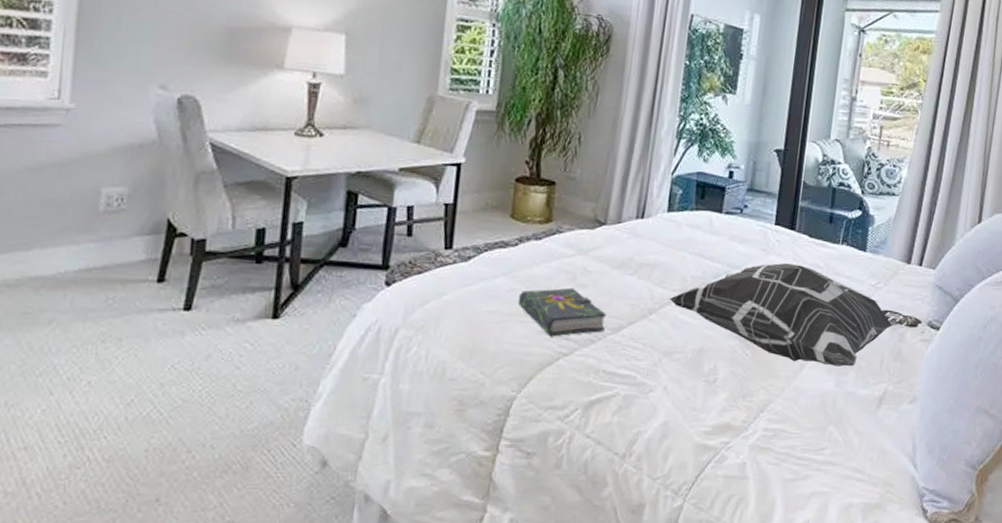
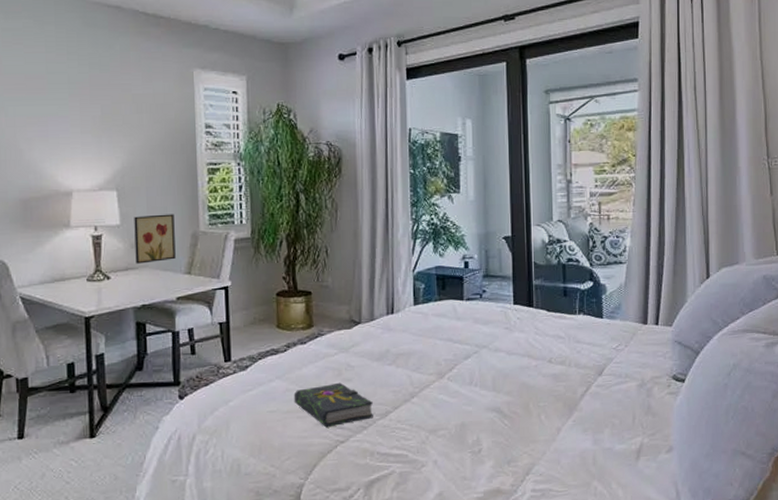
wall art: none [356,67,410,124] -> present [134,214,176,264]
decorative pillow: present [669,263,923,367] -> none [427,337,668,427]

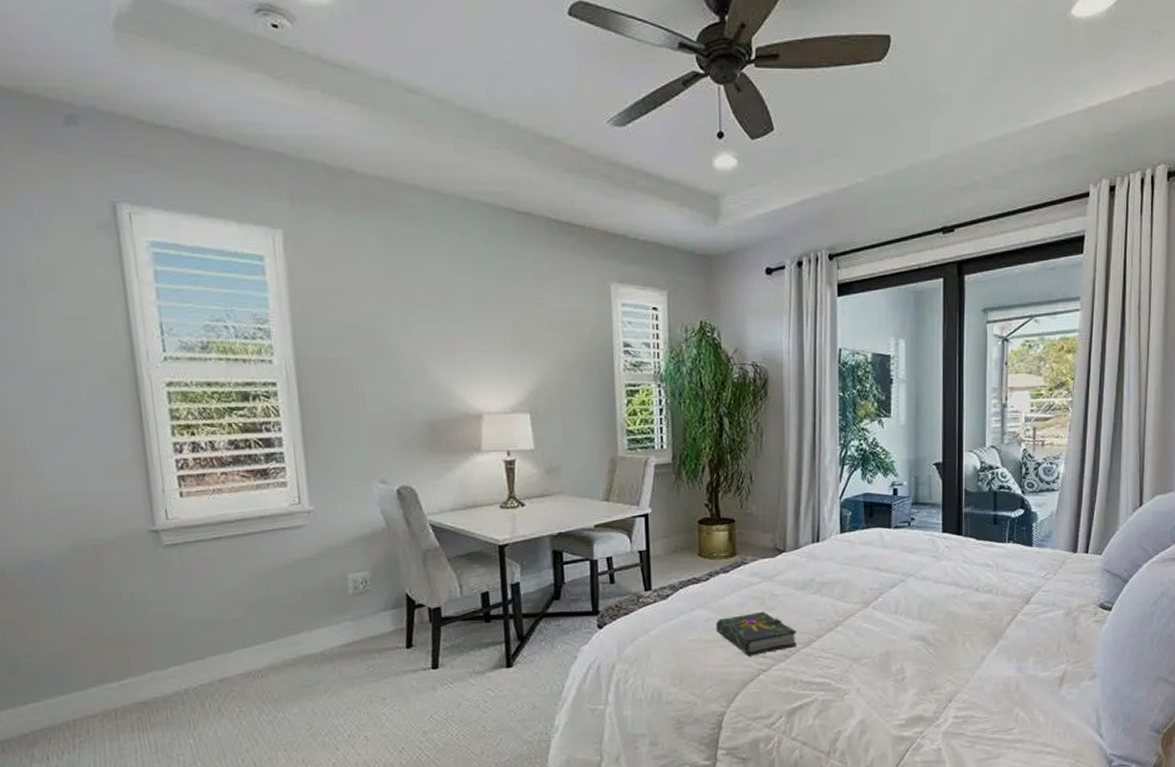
wall art: present [134,214,176,264] -> none [549,438,593,490]

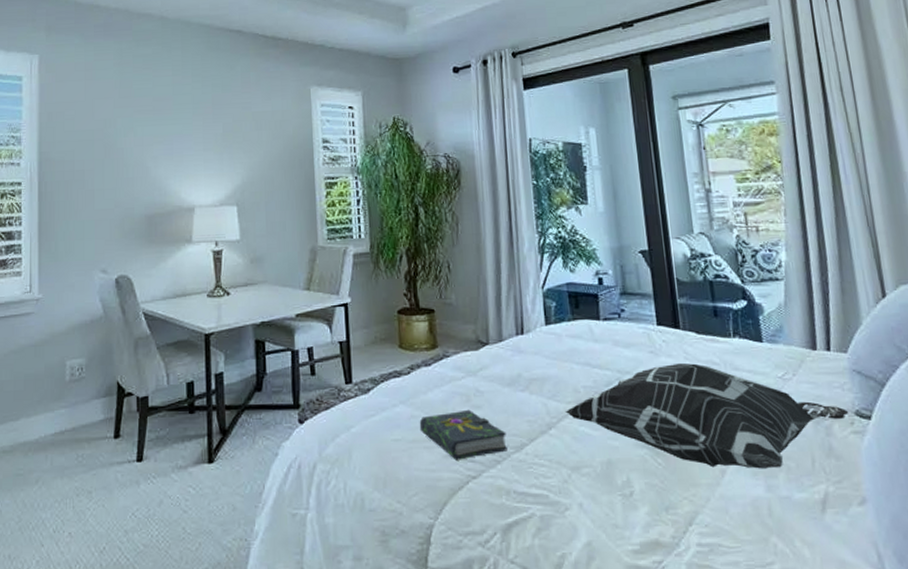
decorative pillow: none [852,565,1095,654] -> present [565,362,849,469]

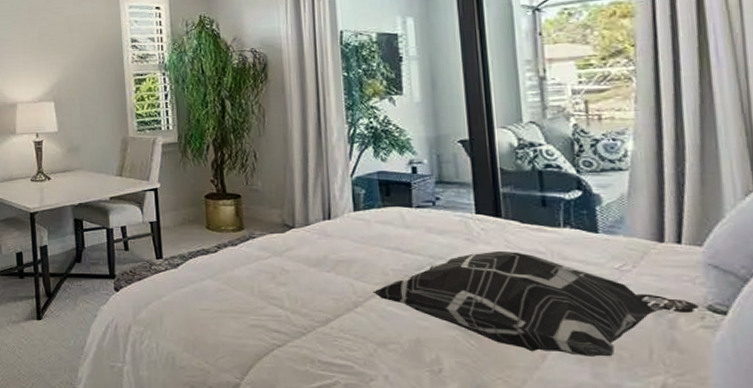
book: present [419,409,507,460] -> none [226,286,312,330]

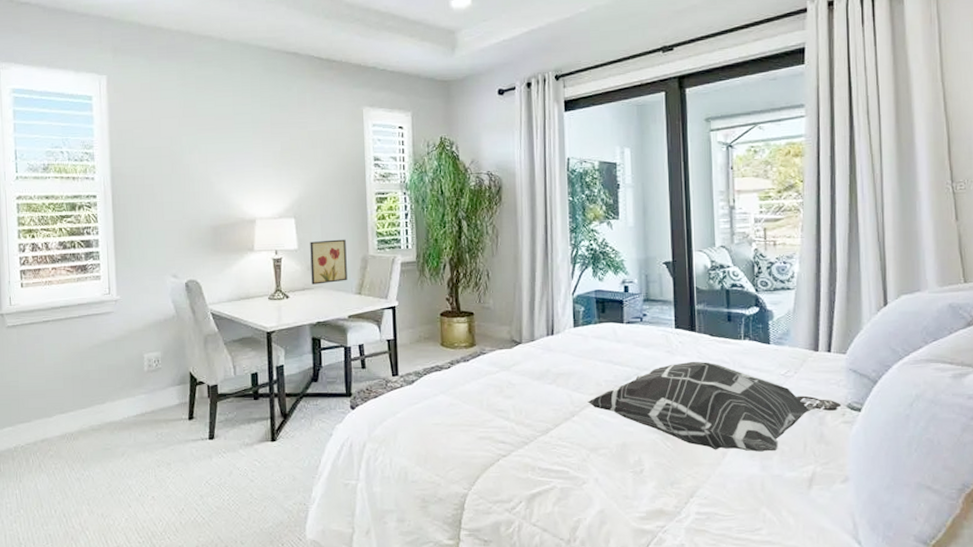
wall art: none [69,121,108,166] -> present [310,239,347,285]

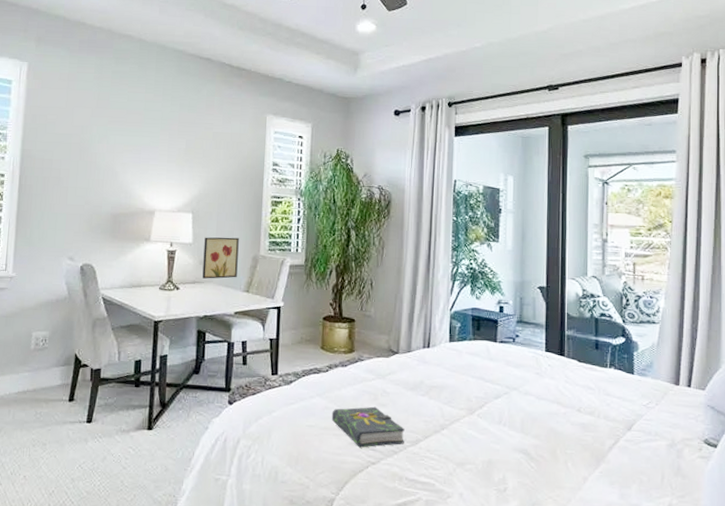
book: none [457,399,534,442] -> present [331,406,405,448]
decorative pillow: present [587,361,842,452] -> none [457,385,699,481]

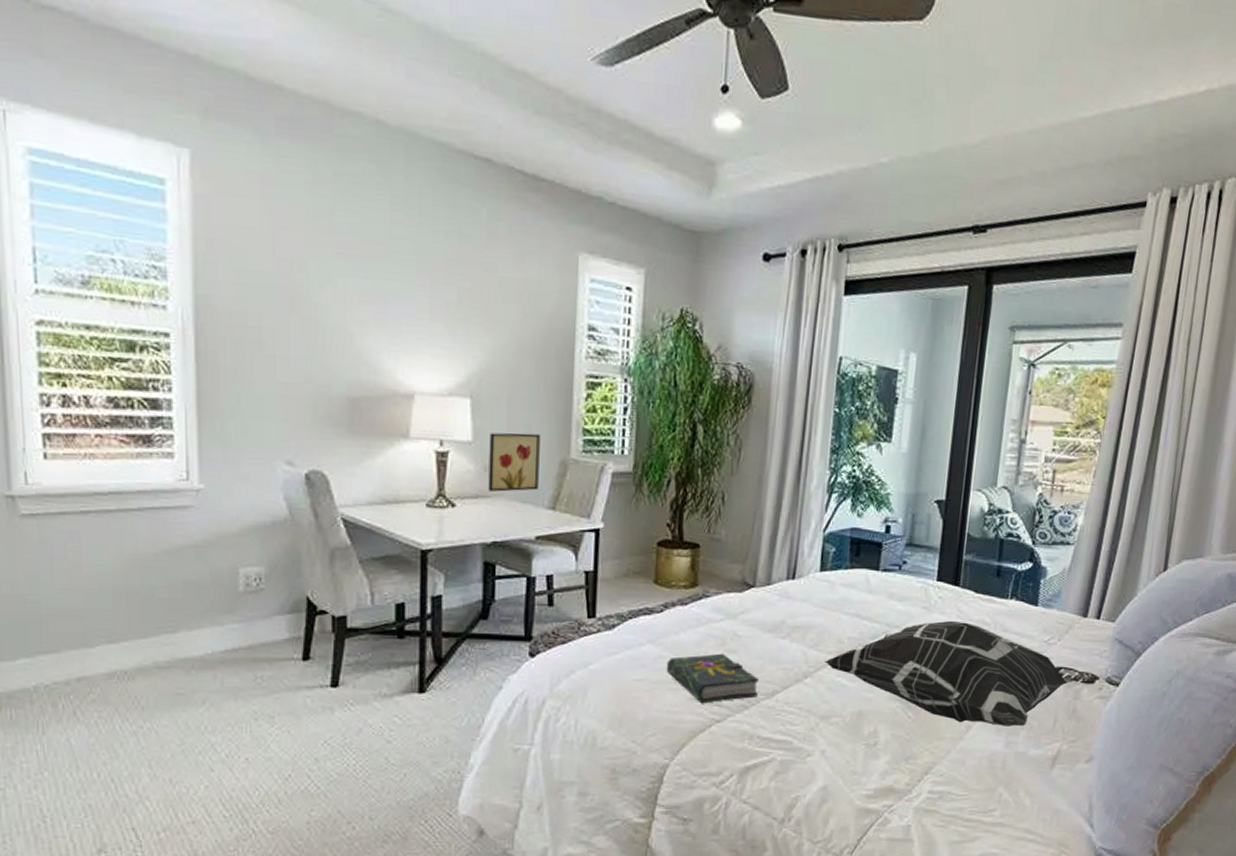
decorative pillow: none [457,385,699,481] -> present [824,620,1101,727]

